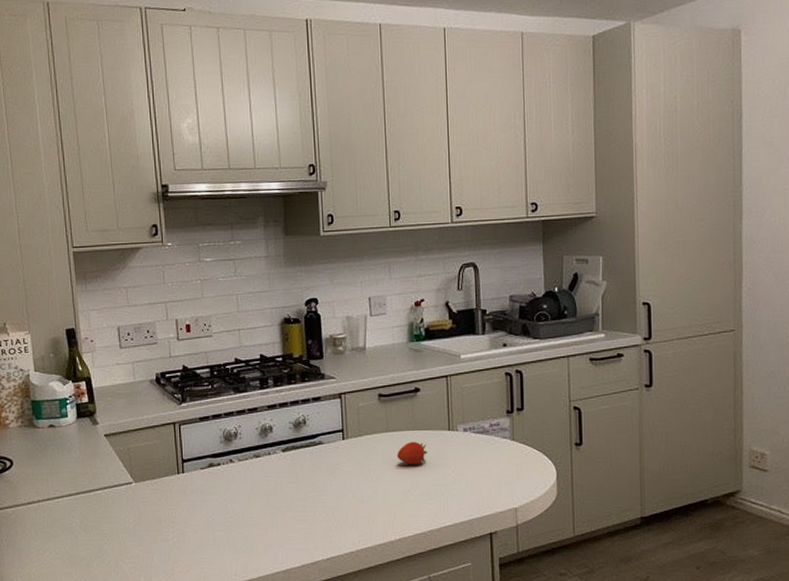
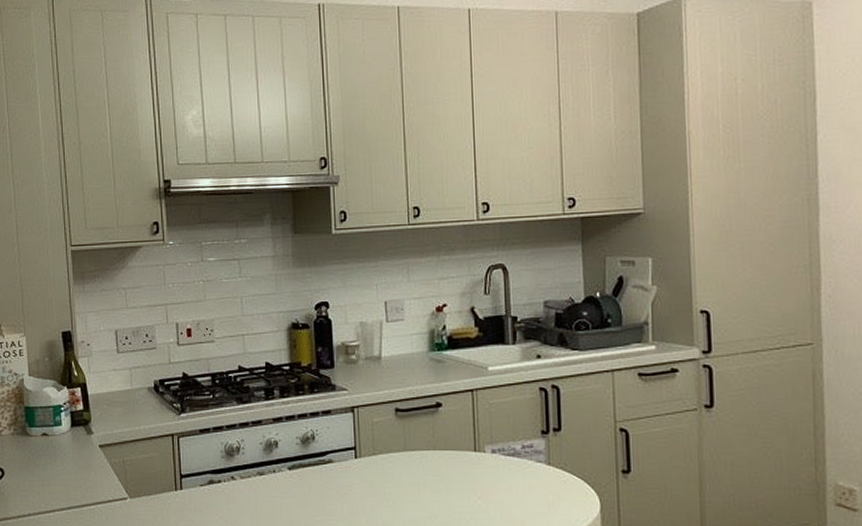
fruit: present [397,441,428,465] -> none [415,462,451,489]

